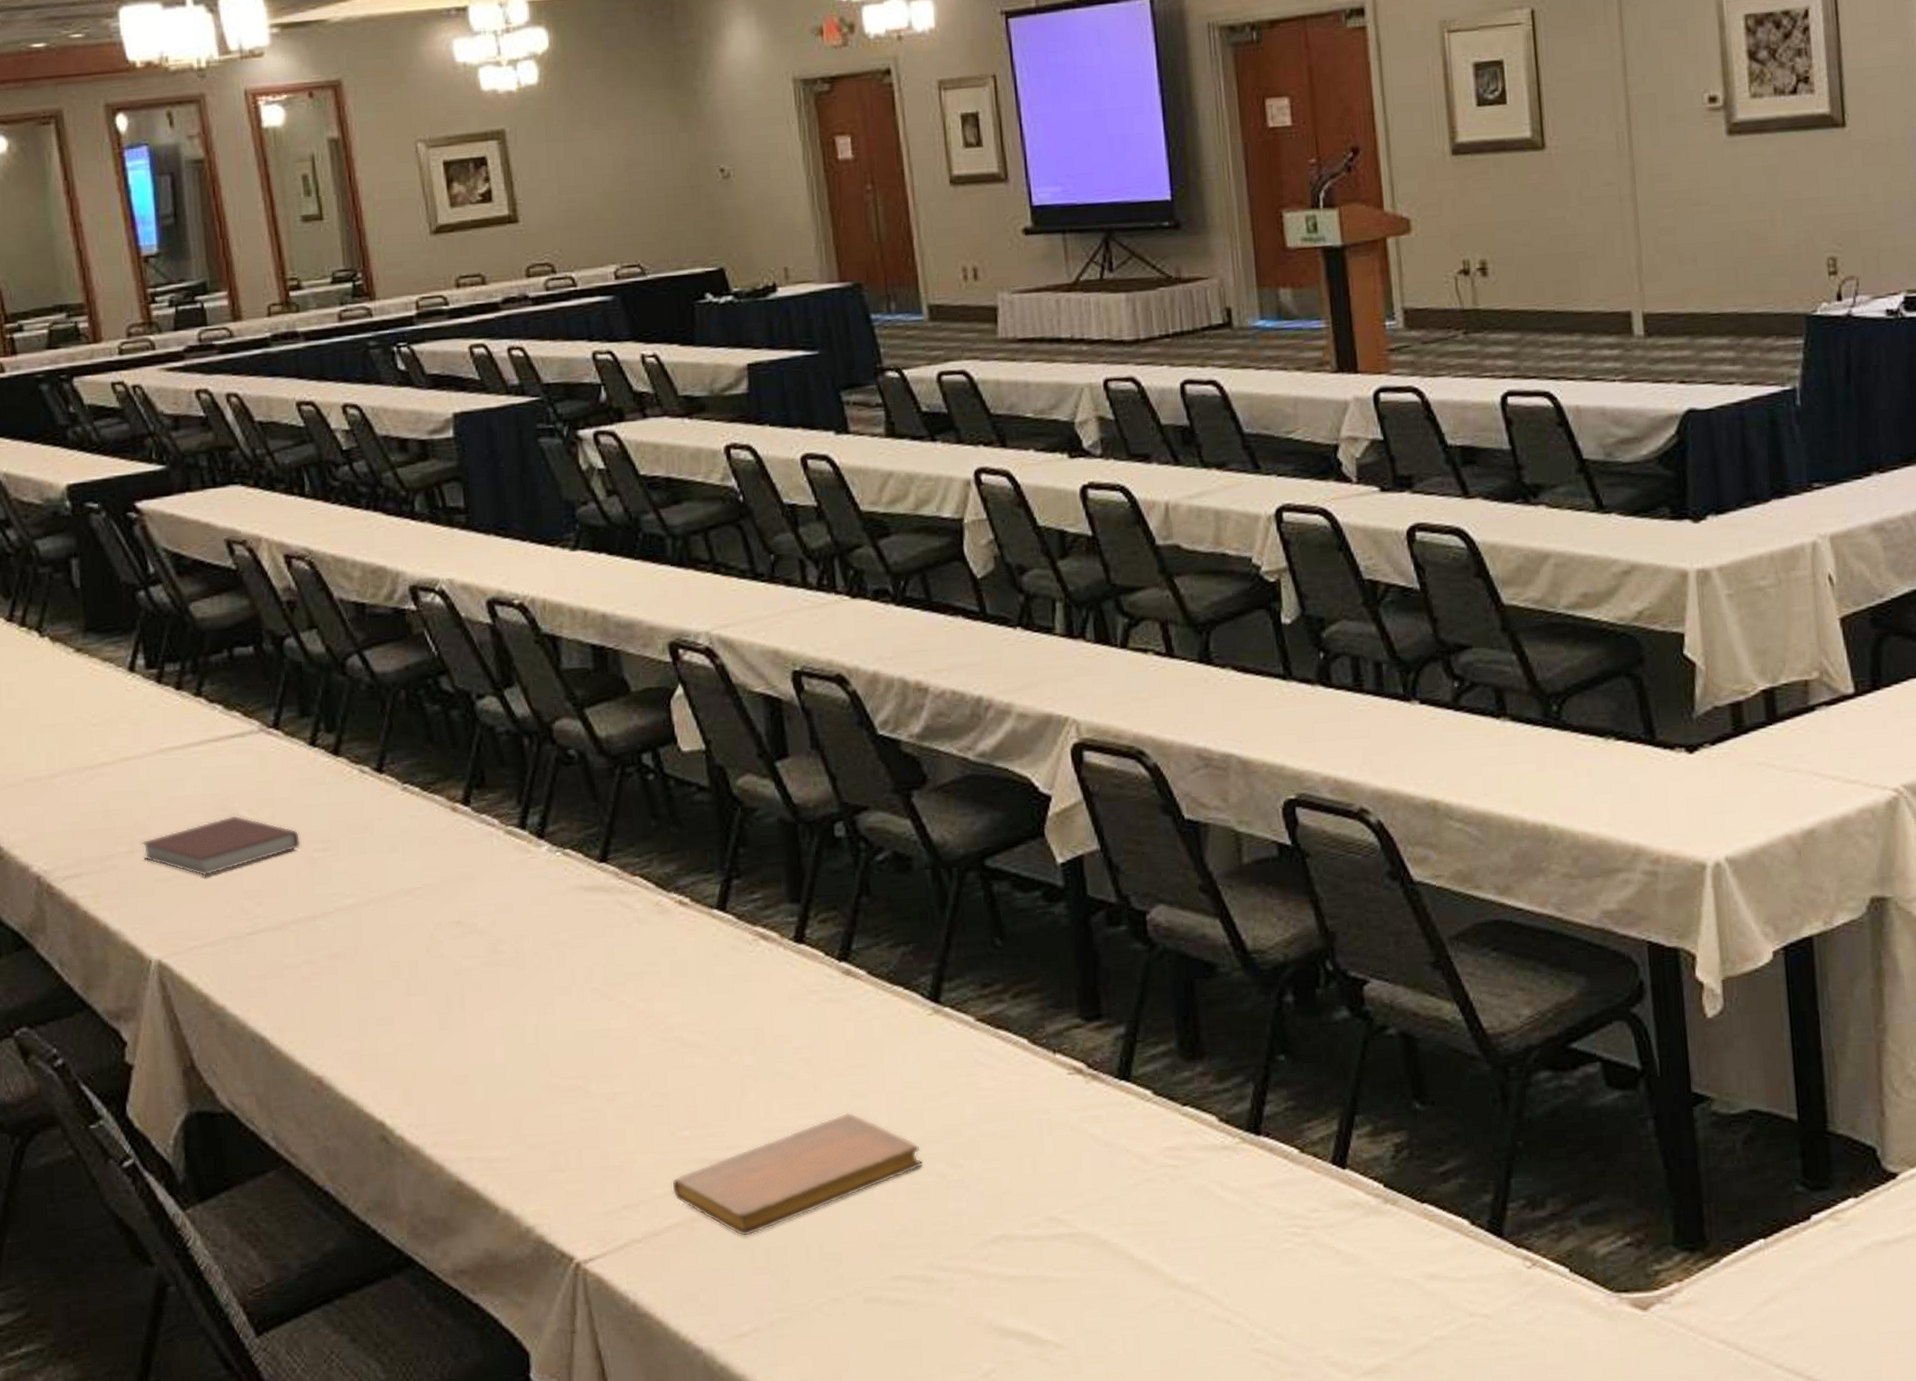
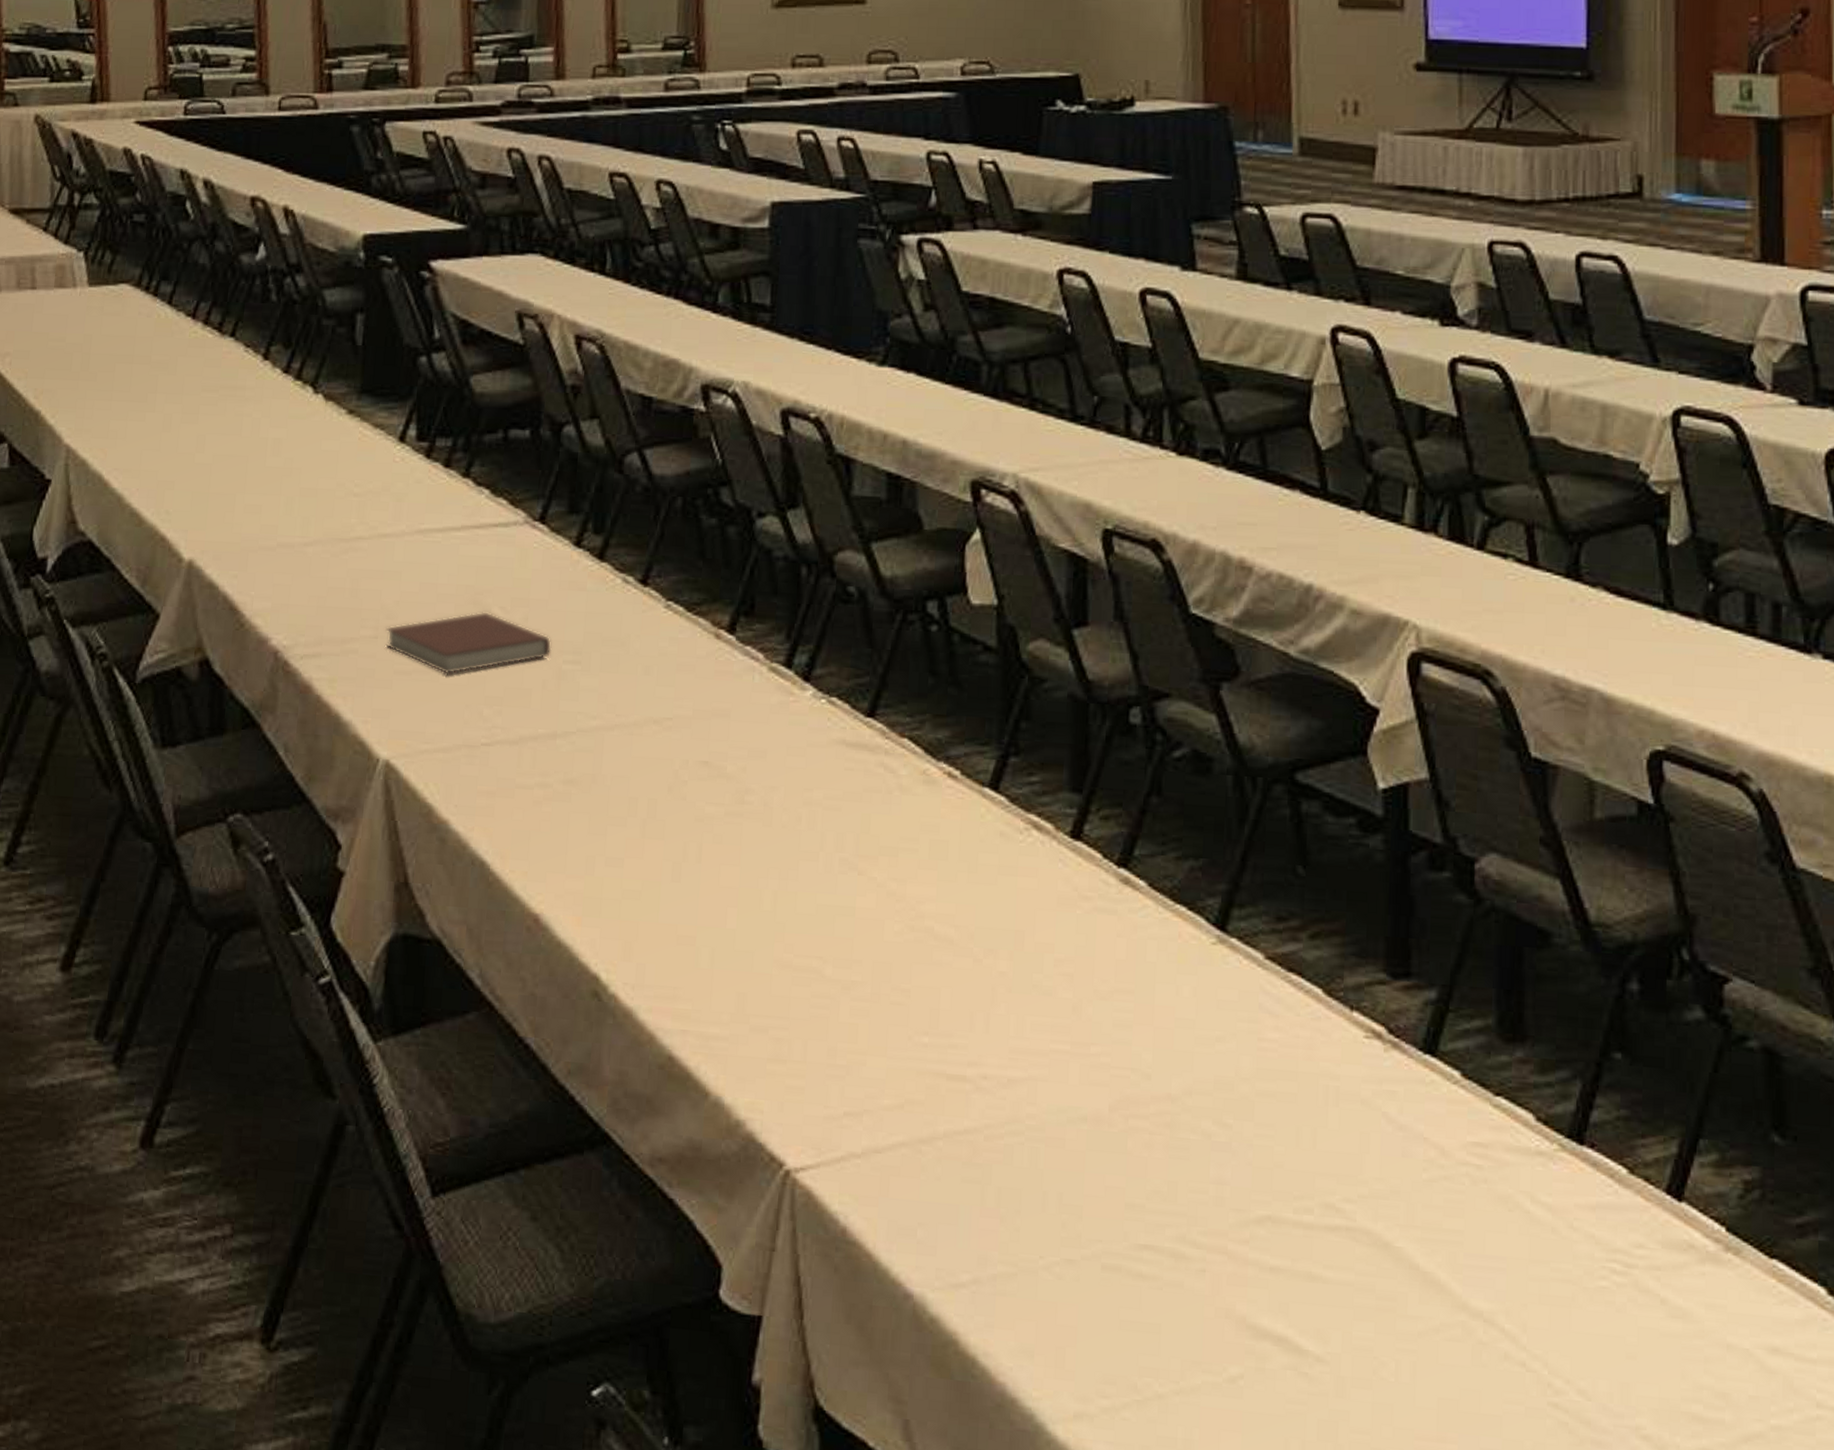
notebook: present [671,1112,923,1237] -> none [901,1043,1187,1171]

